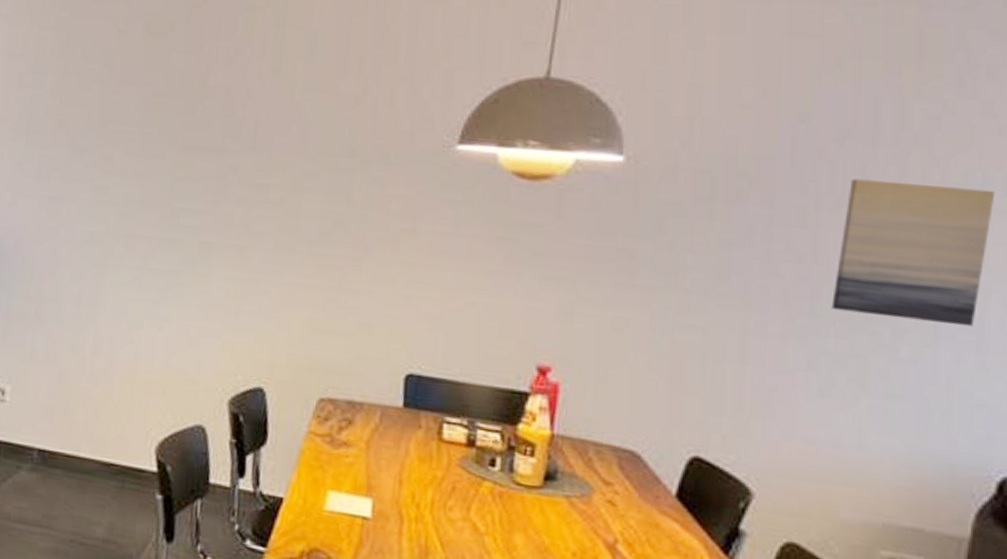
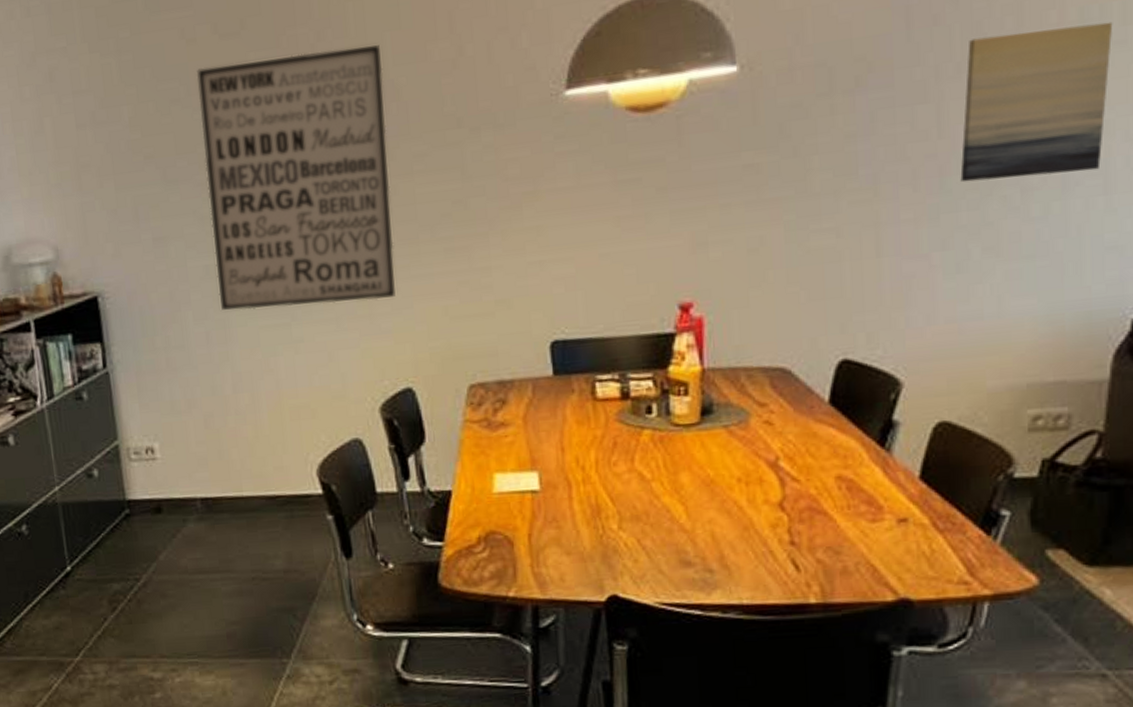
wall art: none [98,57,292,298] -> present [197,45,396,311]

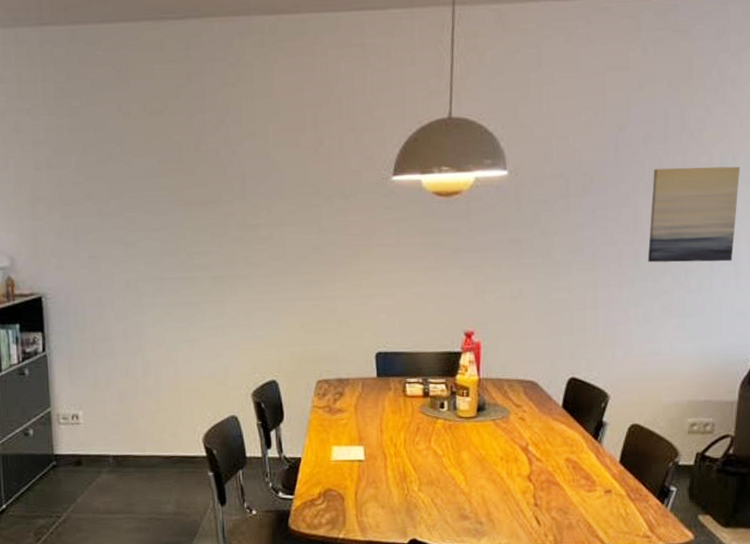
wall art: present [197,45,396,311] -> none [129,131,268,315]

